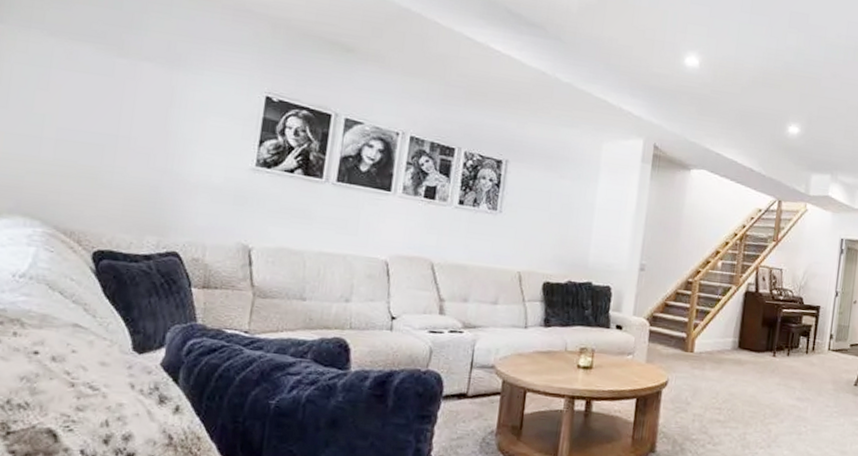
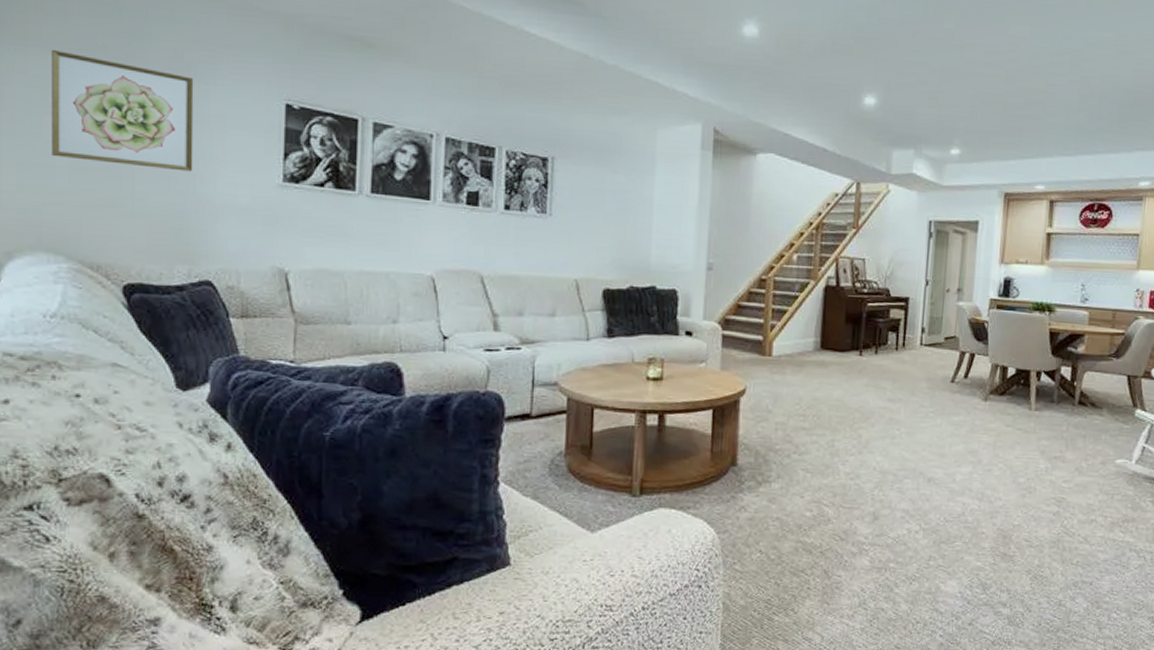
wall art: none [41,33,183,152] -> present [52,50,194,172]

